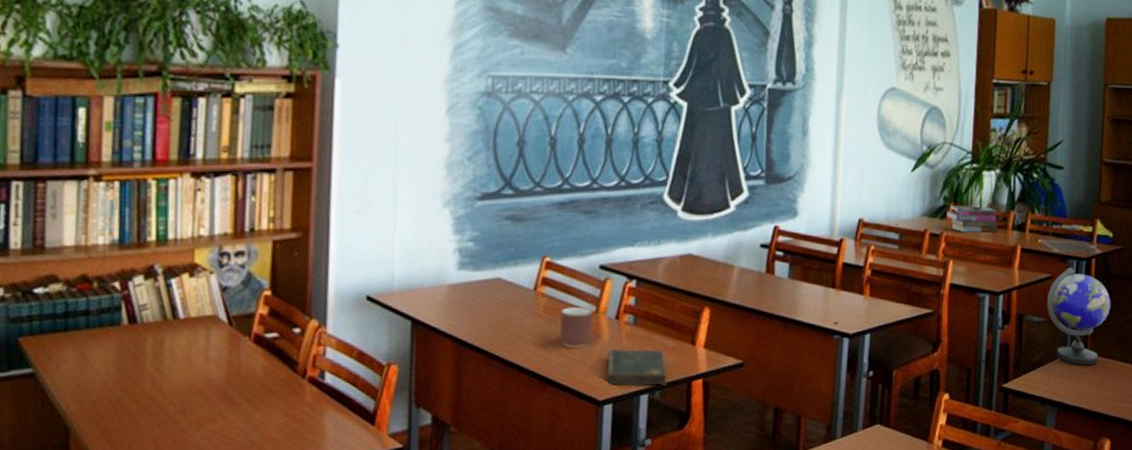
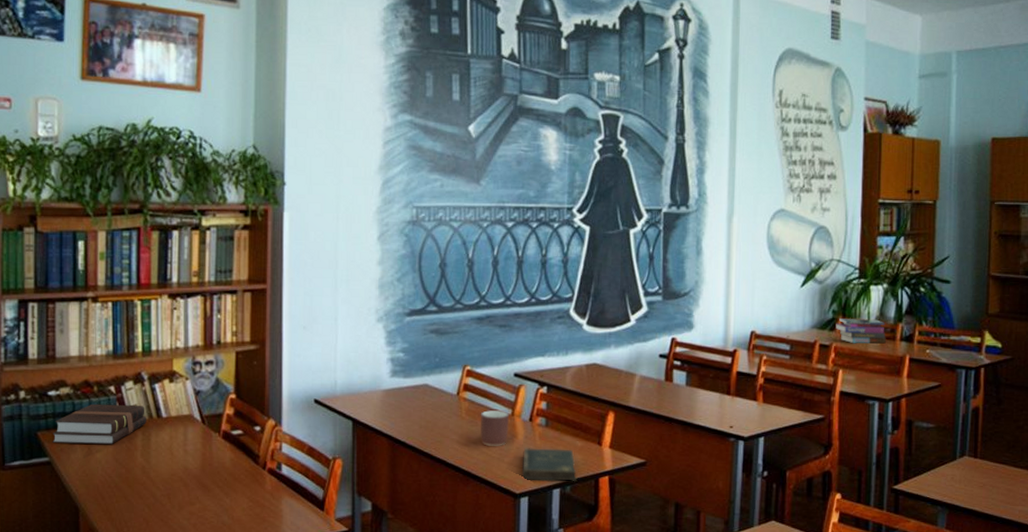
hardback book: none [38,303,159,351] -> present [52,403,146,444]
globe: present [1047,268,1111,366] -> none [936,376,1001,470]

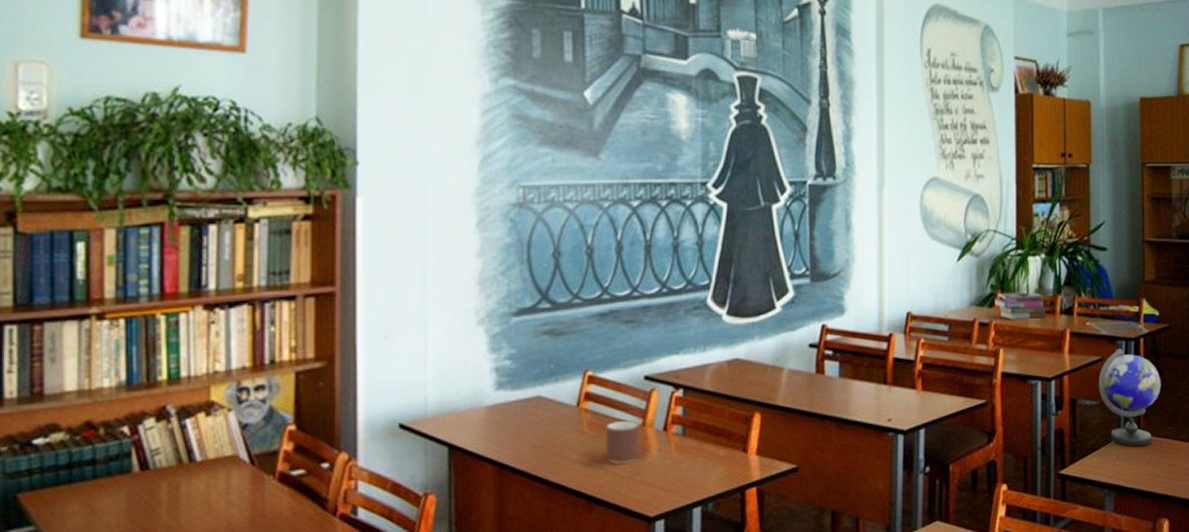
hardback book: present [52,403,146,444] -> none [39,448,174,506]
bible: present [521,447,577,481] -> none [655,459,720,500]
globe: none [936,376,1001,470] -> present [1099,349,1161,447]

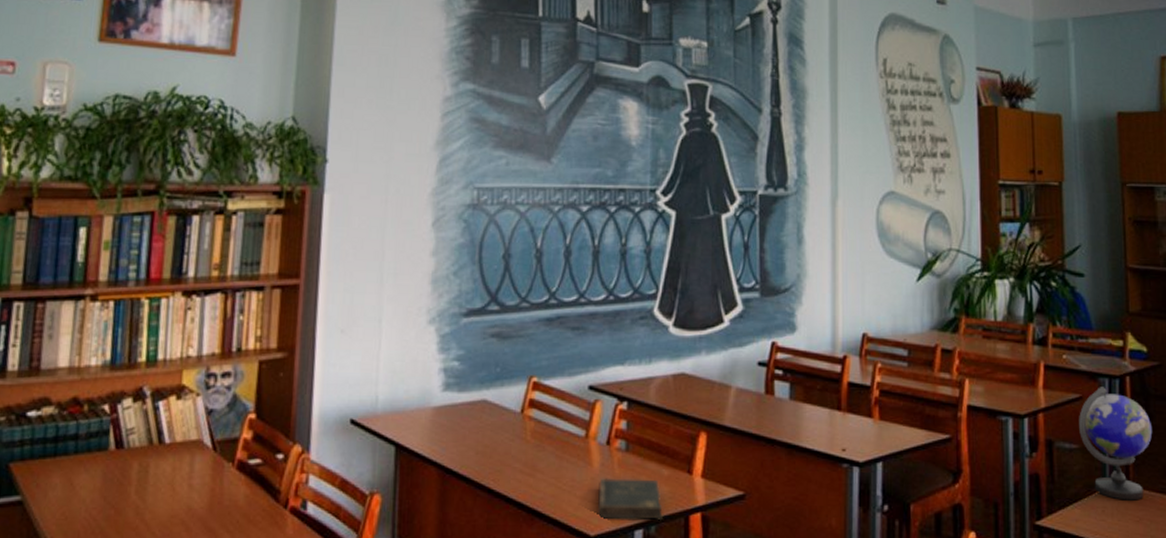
mug: present [605,421,639,465] -> none [548,432,582,478]
bible: none [655,459,720,500] -> present [597,477,663,520]
books: present [994,292,1046,320] -> none [958,318,1017,349]

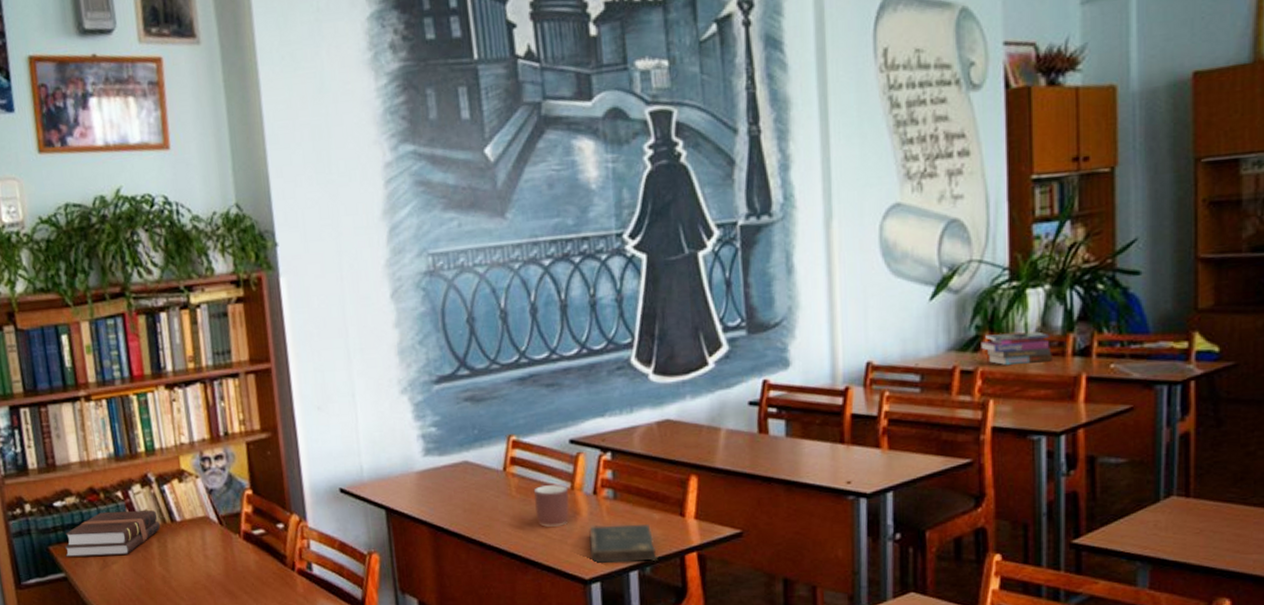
hardback book: none [27,426,146,478] -> present [64,510,160,557]
mug: none [548,432,582,478] -> present [533,485,570,528]
books: none [958,318,1017,349] -> present [981,331,1052,366]
globe: present [1079,387,1153,501] -> none [1128,395,1222,513]

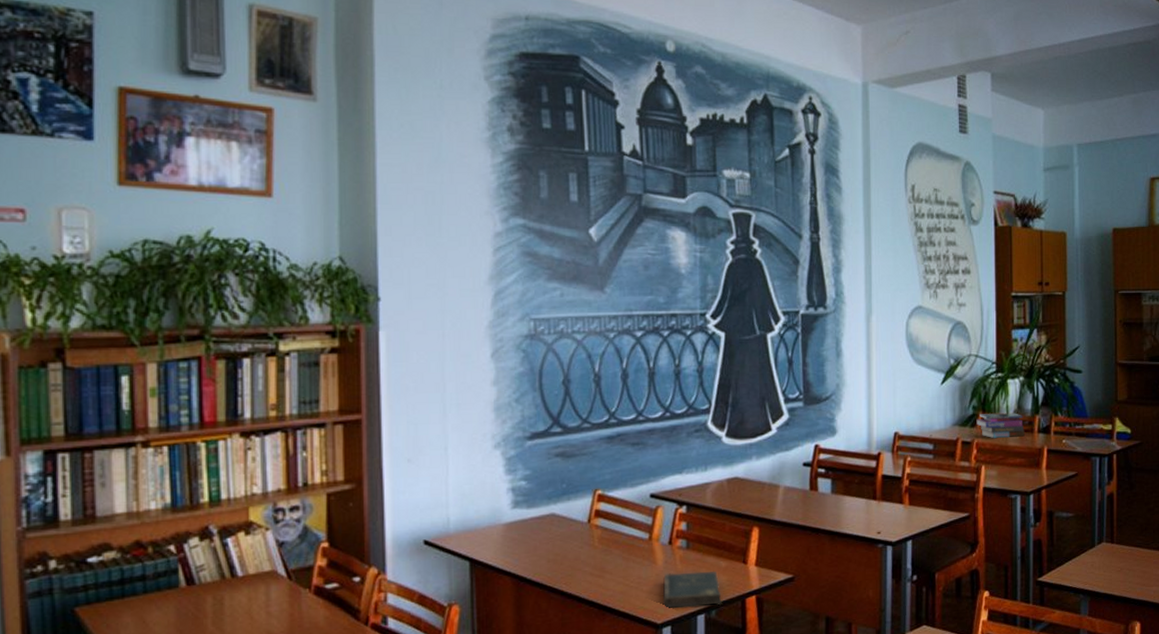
hardback book: present [64,510,160,557] -> none [95,565,218,619]
mug: present [533,485,570,528] -> none [614,536,647,576]

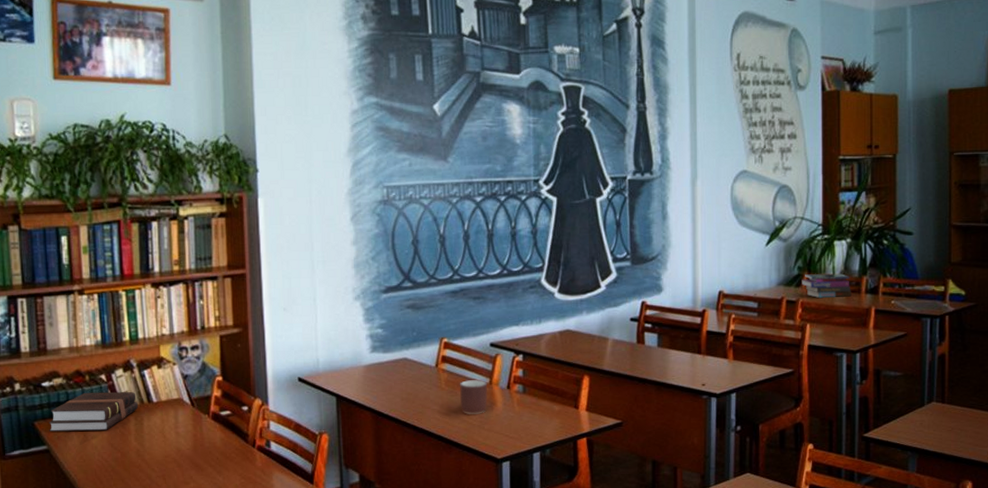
hardback book: none [95,565,218,619] -> present [49,392,138,431]
mug: none [614,536,647,576] -> present [459,380,488,415]
bible: present [662,570,722,608] -> none [502,413,556,445]

